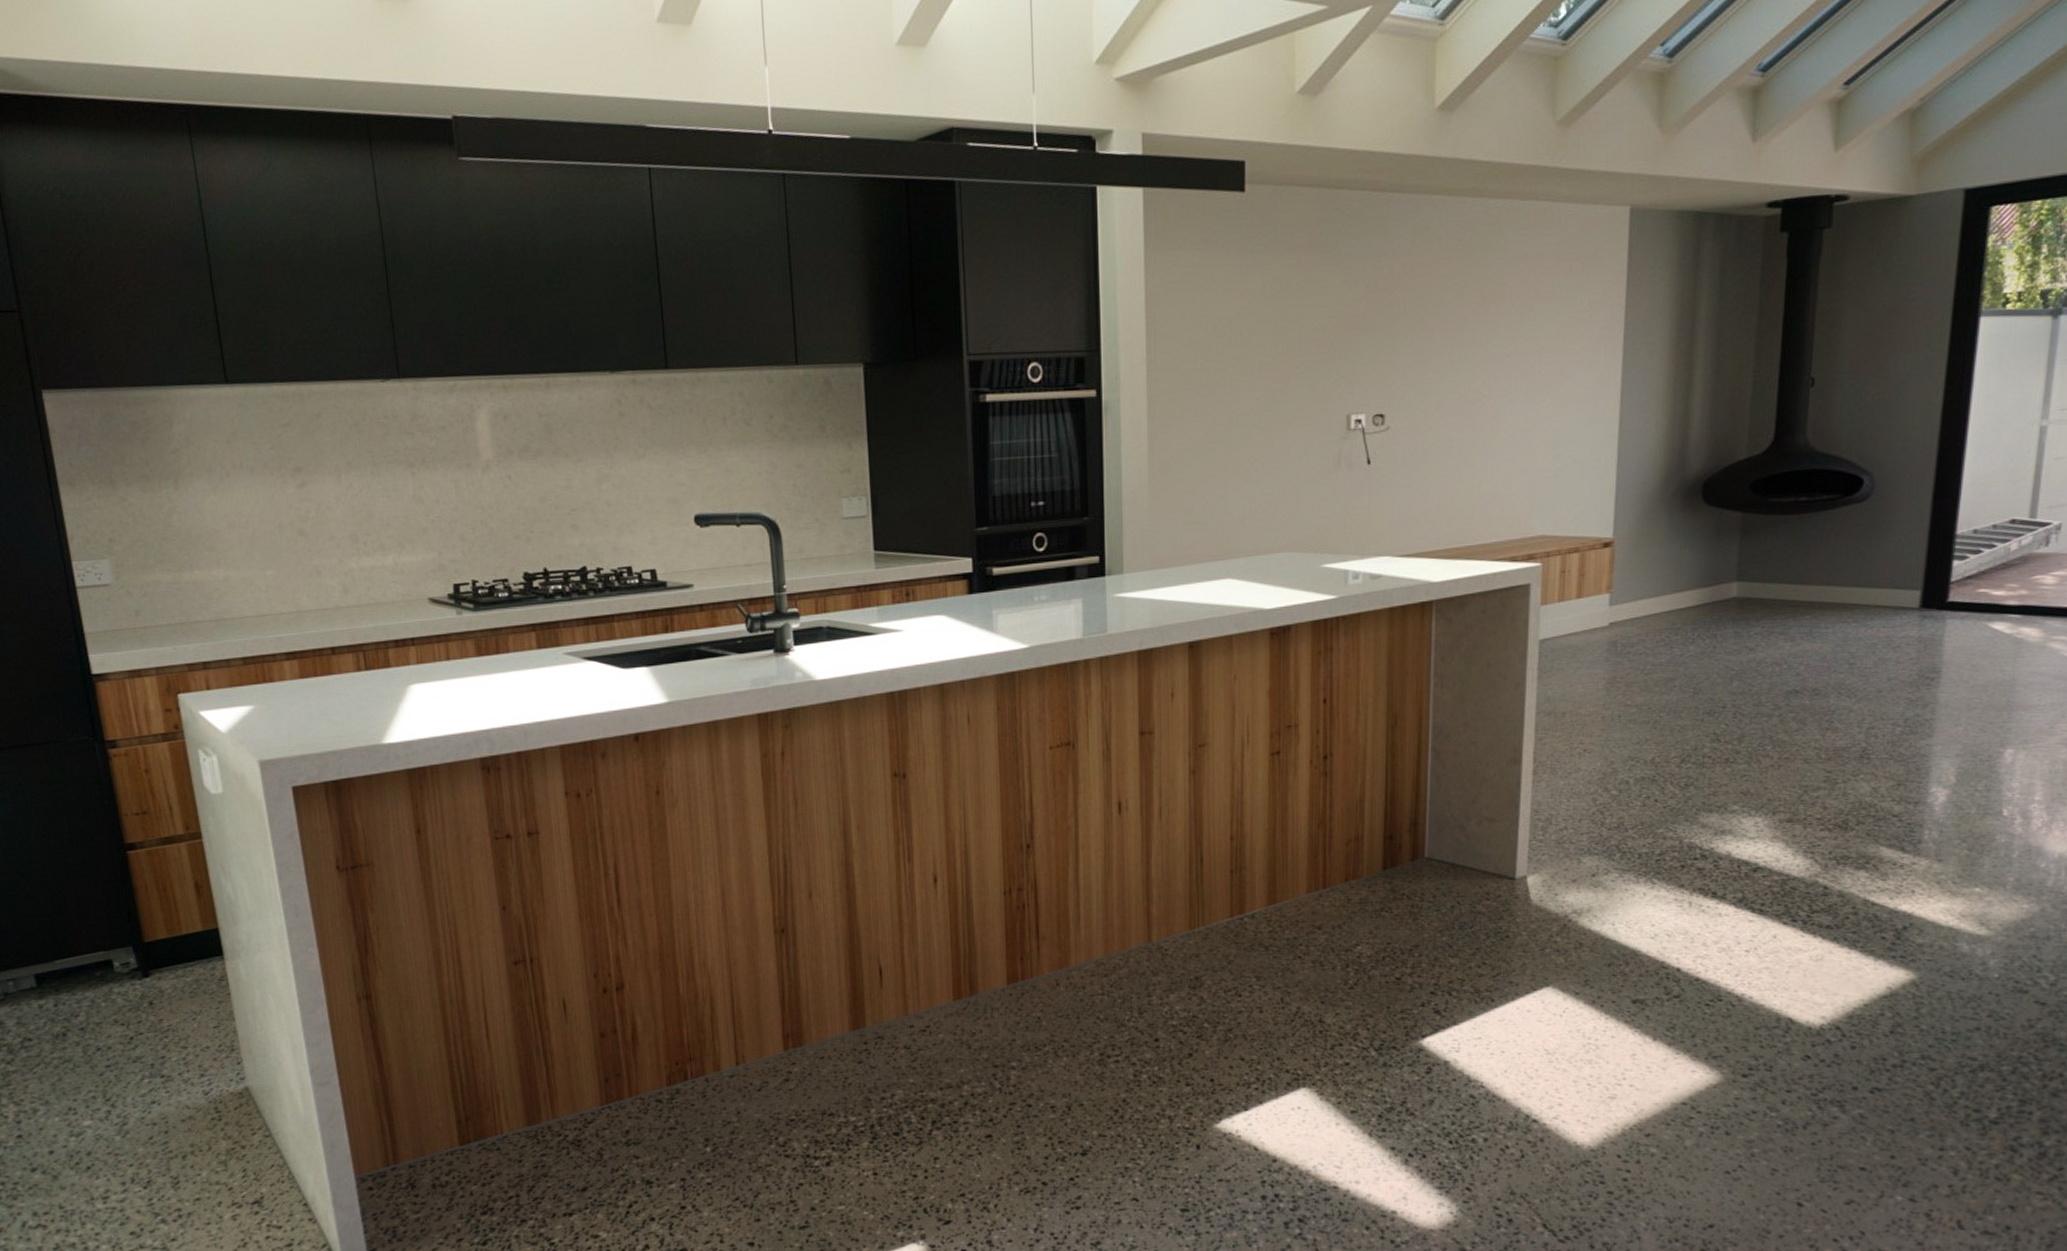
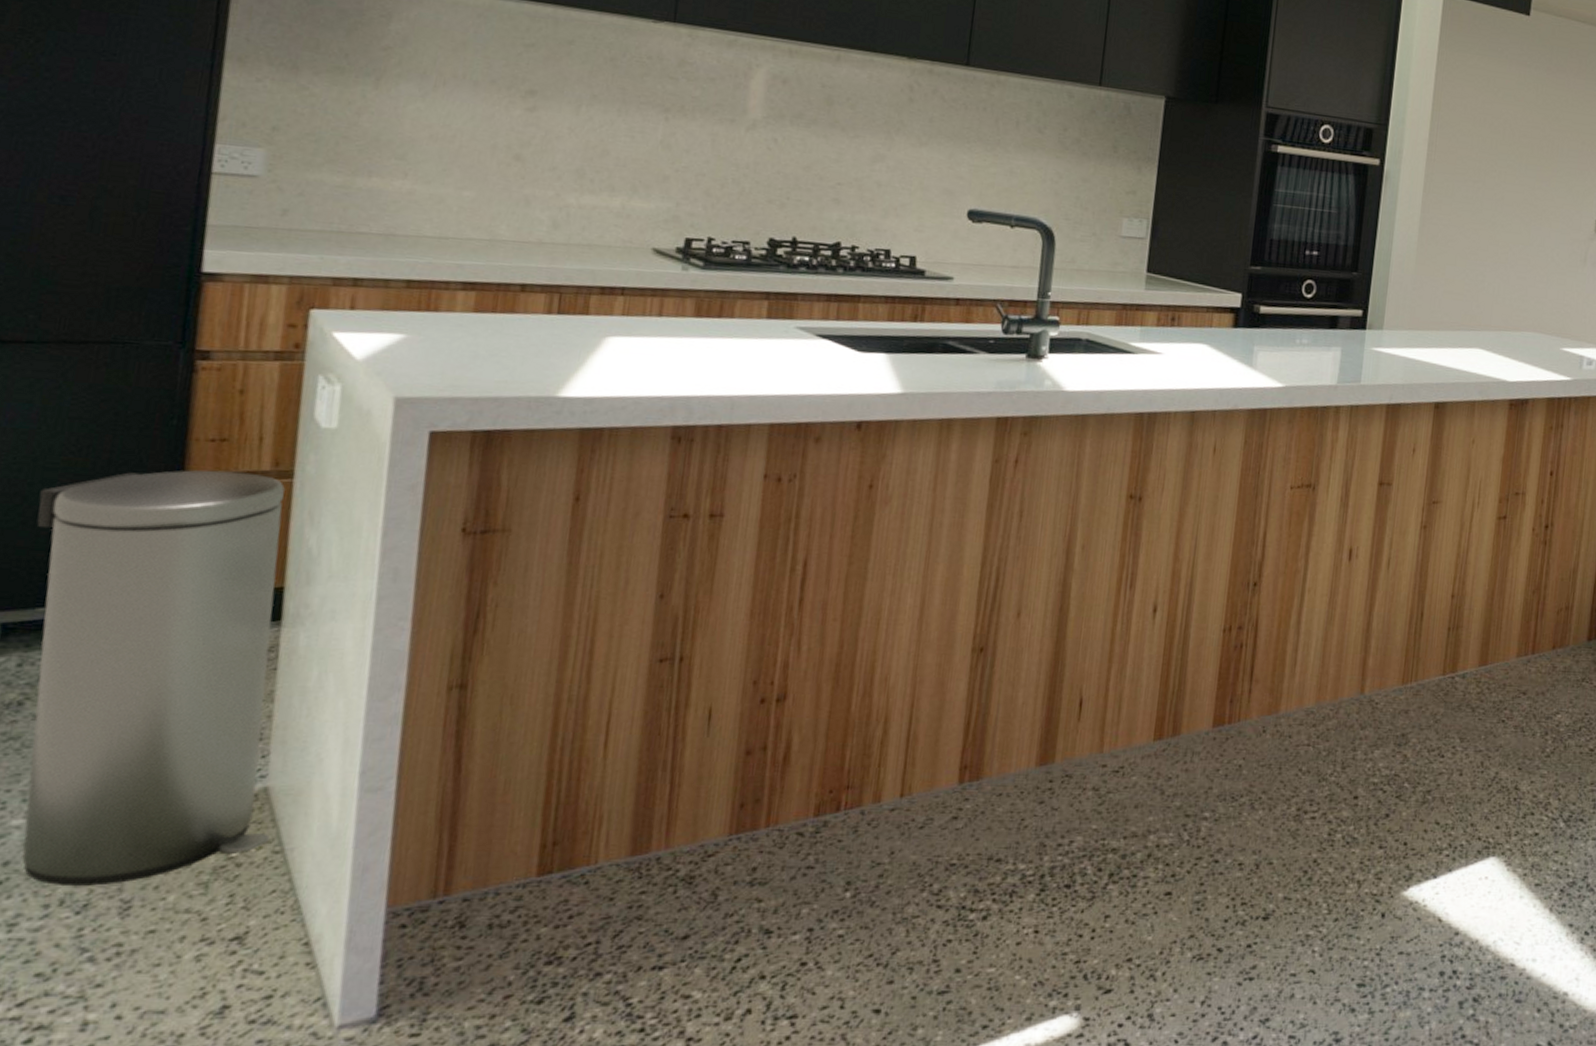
pedal bin: none [31,837,259,1168] -> present [22,470,285,886]

